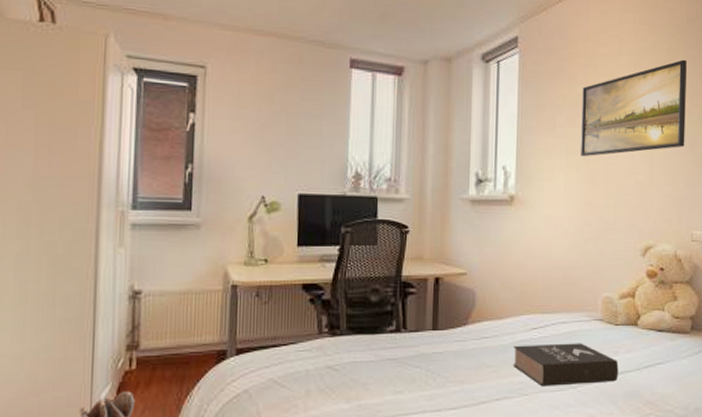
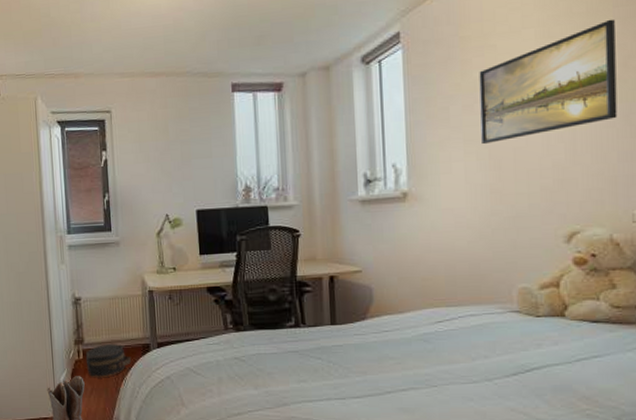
hat box: none [139,349,202,392] -> present [85,343,132,377]
book: present [513,343,619,387] -> none [417,335,543,379]

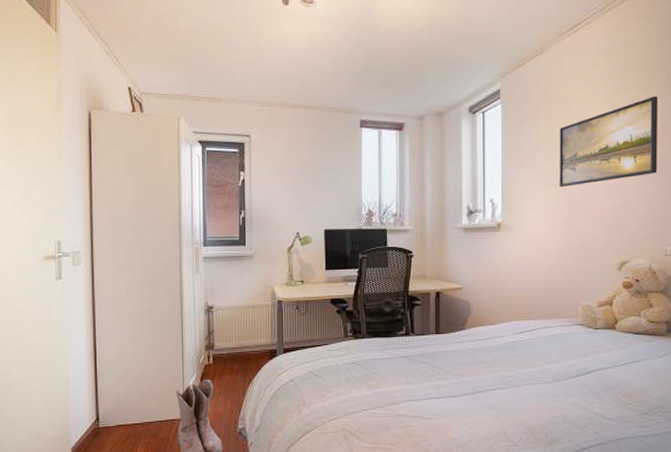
hat box: present [85,343,132,377] -> none [215,349,259,380]

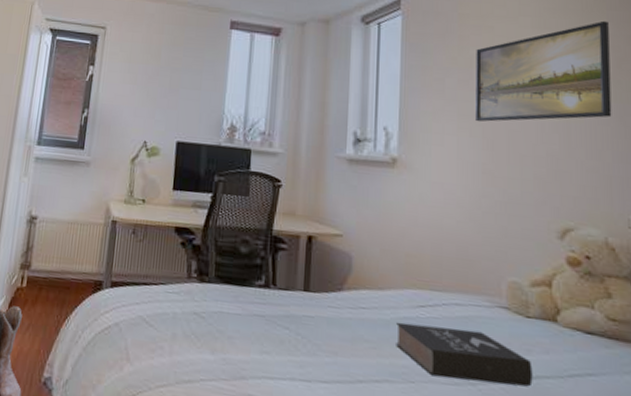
book: none [505,344,599,380] -> present [396,322,533,387]

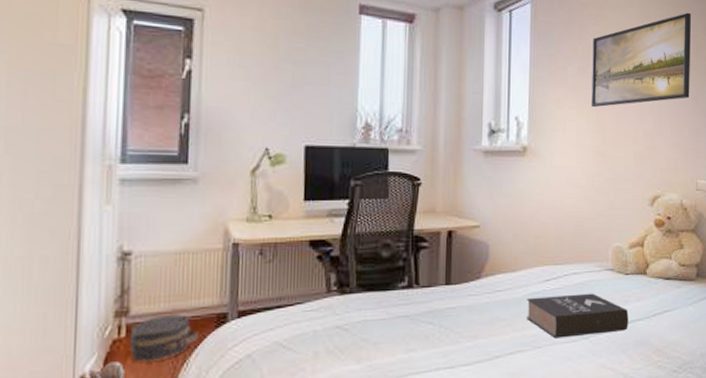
hat box: none [28,273,80,313] -> present [129,313,200,362]

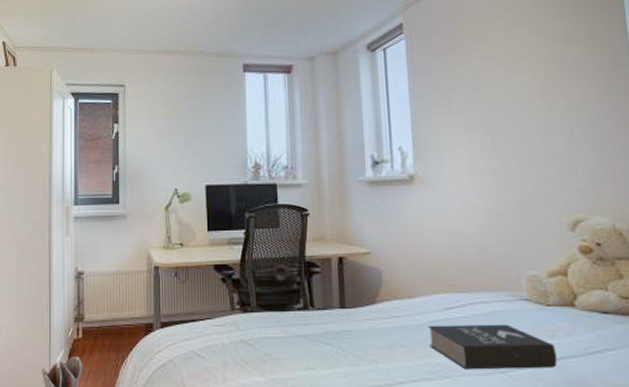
hat box: present [129,313,200,362] -> none [85,321,134,358]
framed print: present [591,12,691,108] -> none [478,20,610,132]

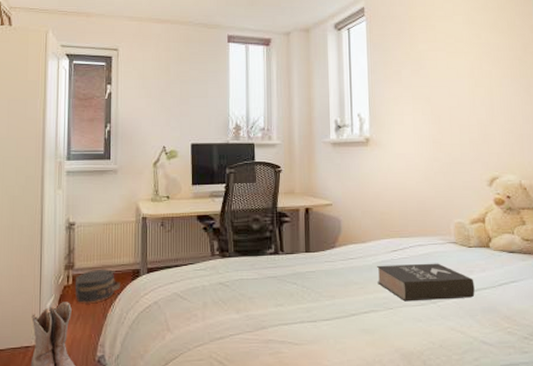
hat box: none [85,321,134,358] -> present [74,268,121,303]

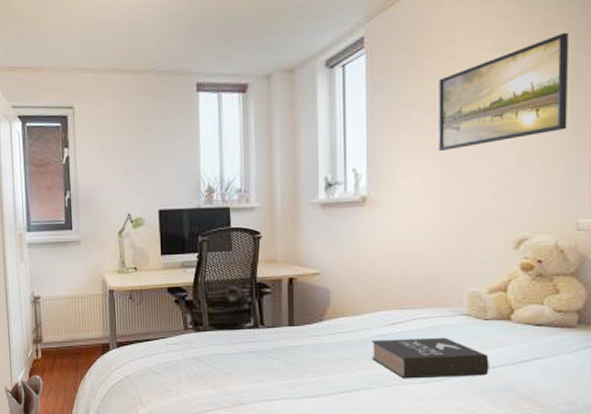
hat box: present [74,268,121,303] -> none [44,342,91,376]
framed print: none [423,15,521,103] -> present [439,32,568,152]

